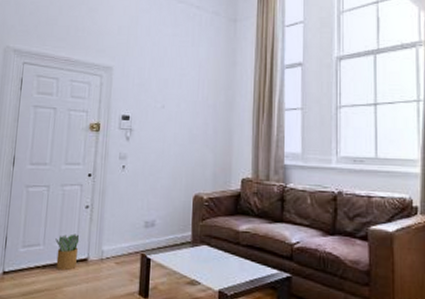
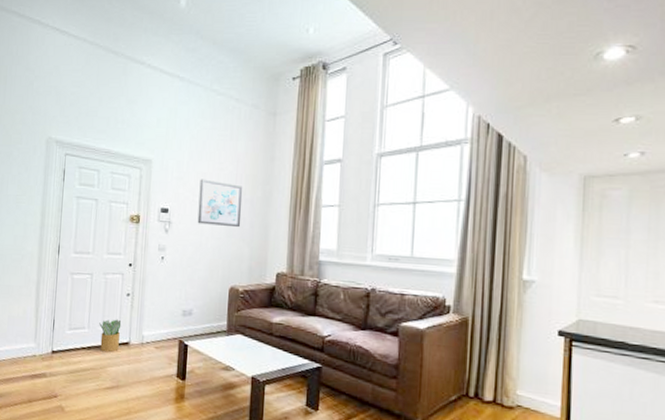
wall art: none [159,85,206,134] -> present [197,179,243,228]

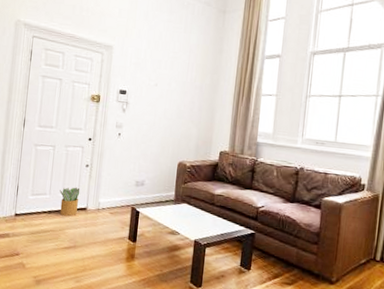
wall art: present [197,179,243,228] -> none [152,65,194,111]

